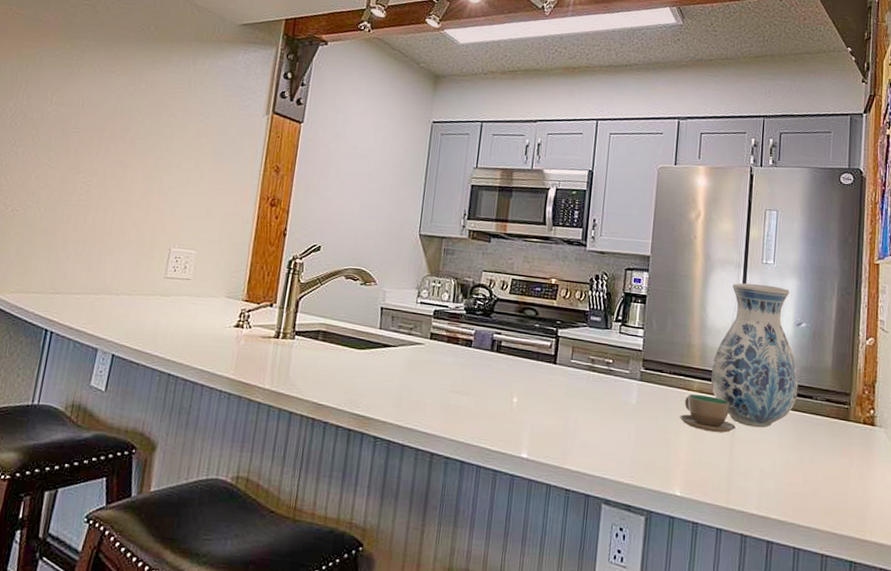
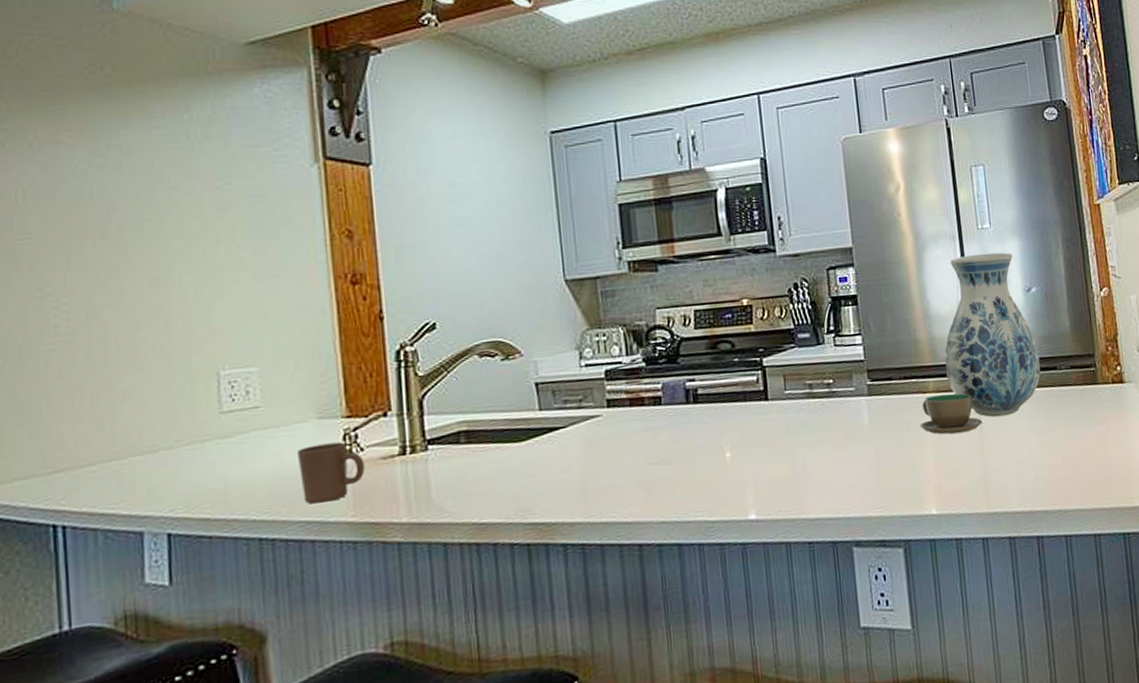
mug: none [203,315,250,360] -> present [296,441,365,504]

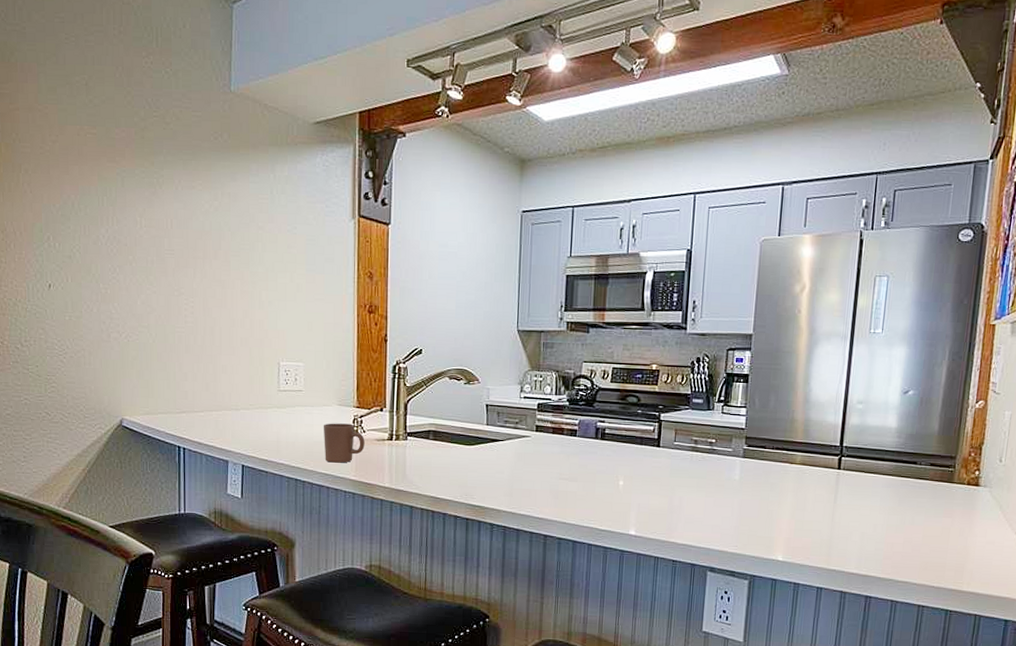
cup: present [919,393,982,435] -> none [782,467,838,502]
vase: present [944,252,1041,417] -> none [814,354,903,495]

